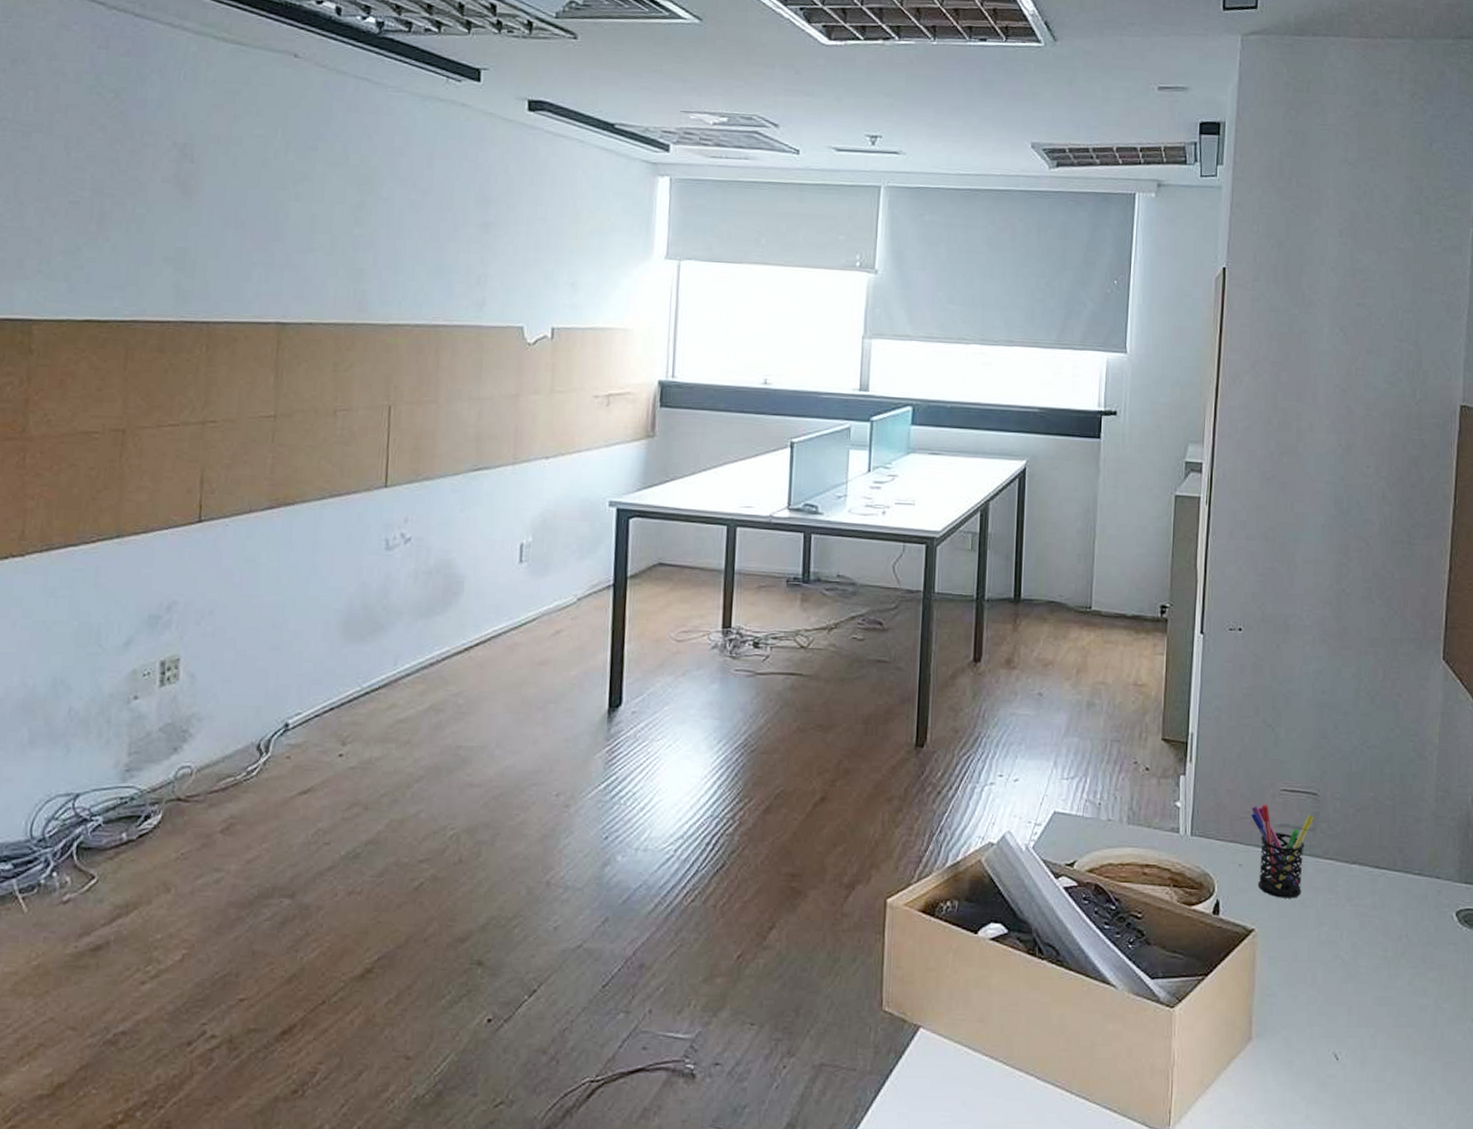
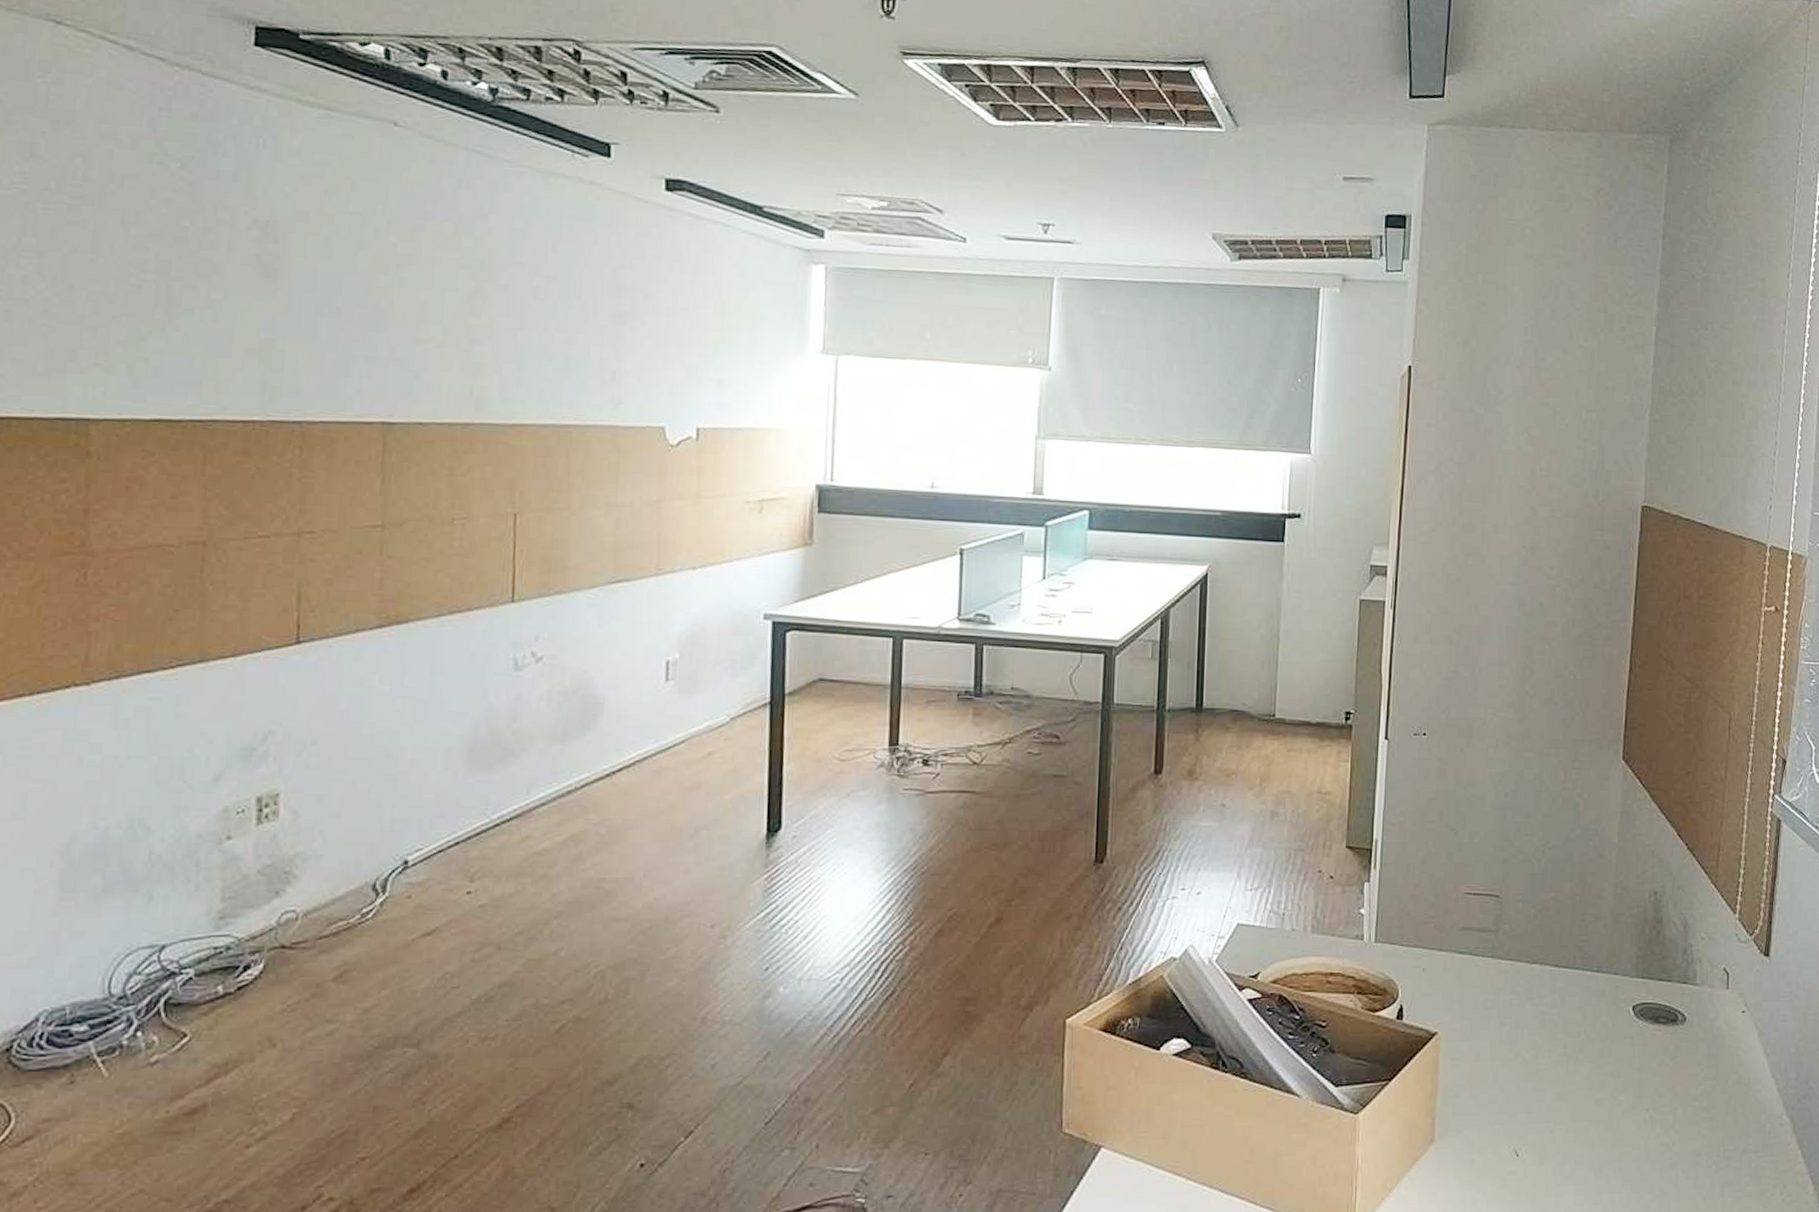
pen holder: present [1251,804,1314,898] -> none [1435,908,1496,1001]

